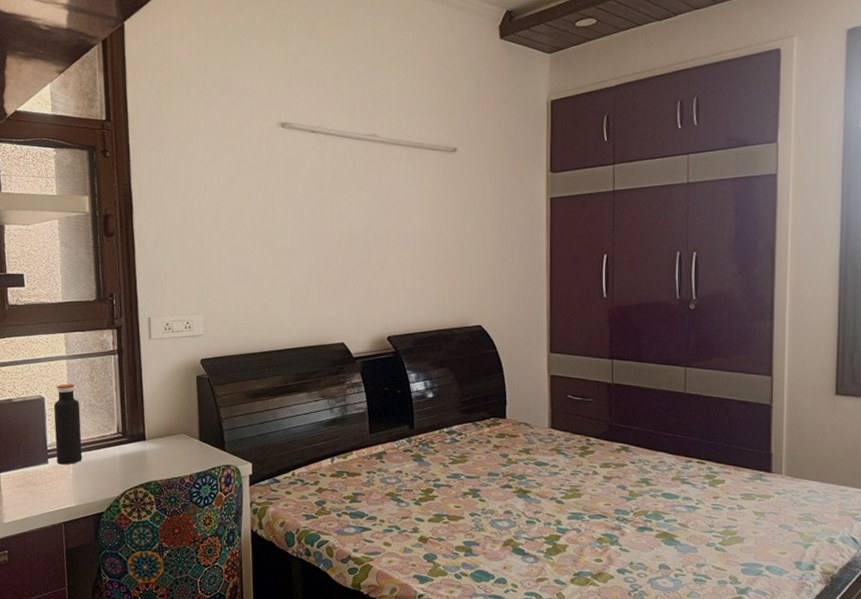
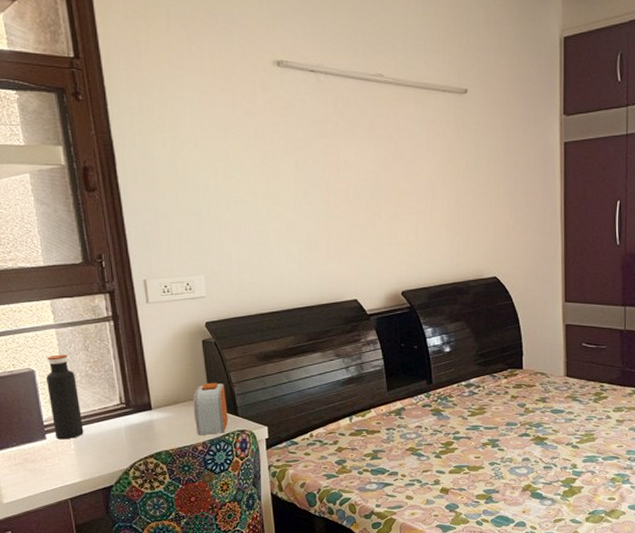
alarm clock: none [183,417,215,468] -> present [193,382,228,436]

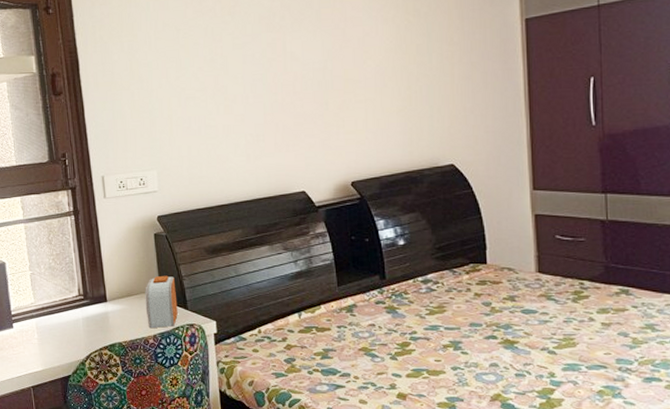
water bottle: present [46,354,84,440] -> none [15,248,46,329]

